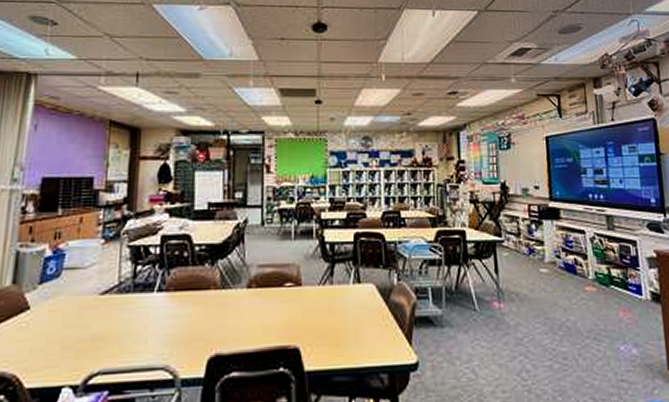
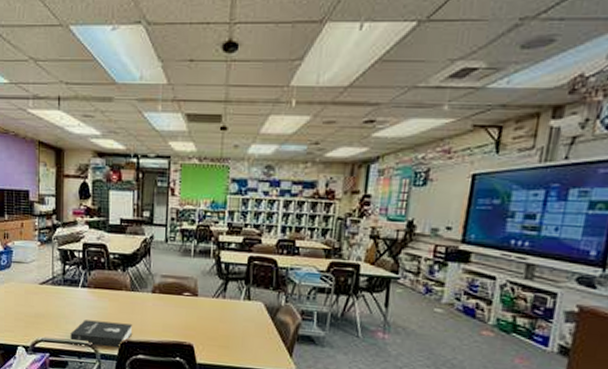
booklet: none [140,332,224,370] -> present [70,320,133,349]

